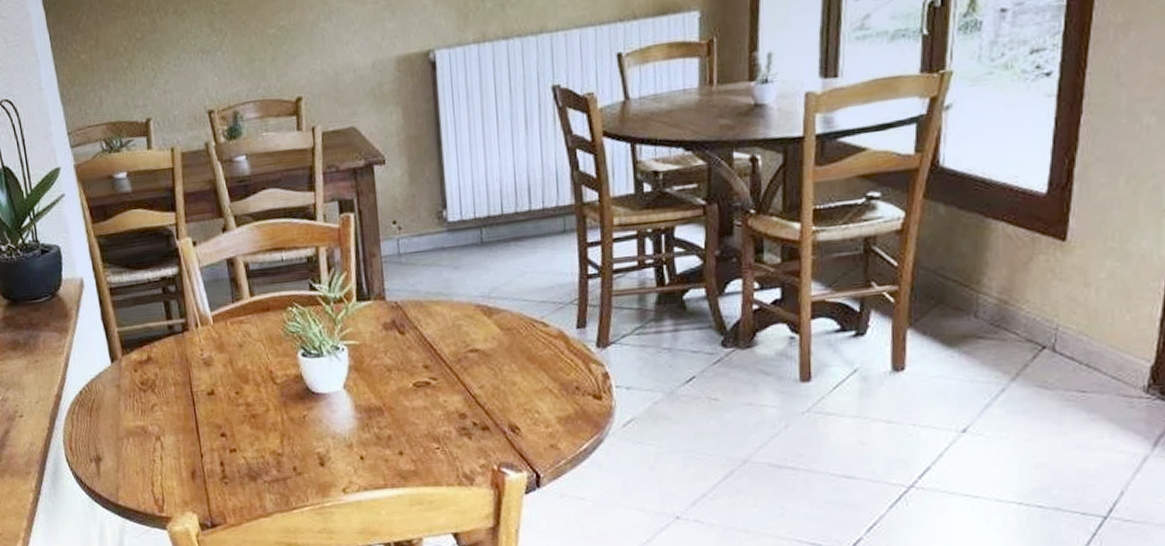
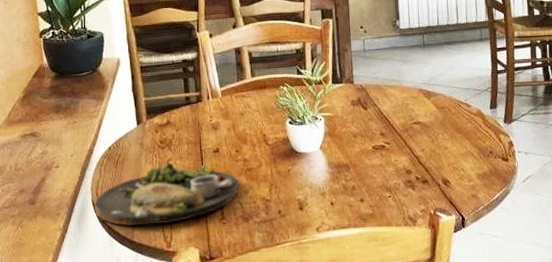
dinner plate: none [69,408,244,487] -> present [95,162,240,226]

